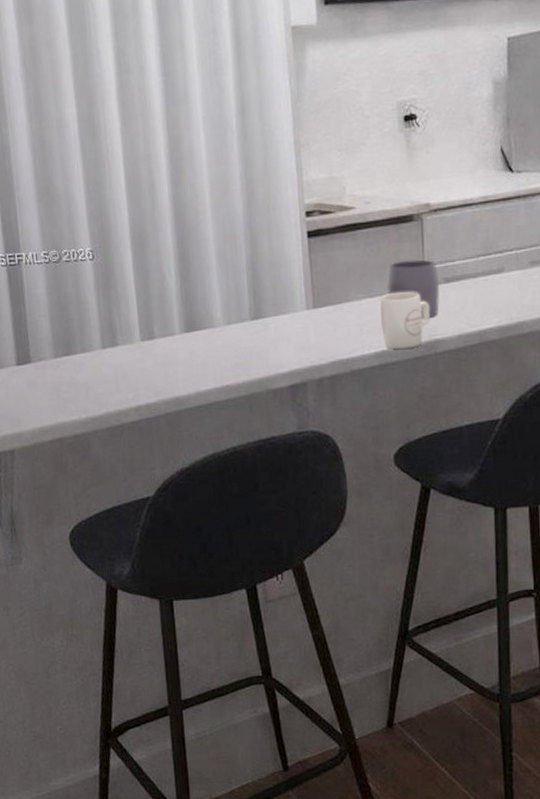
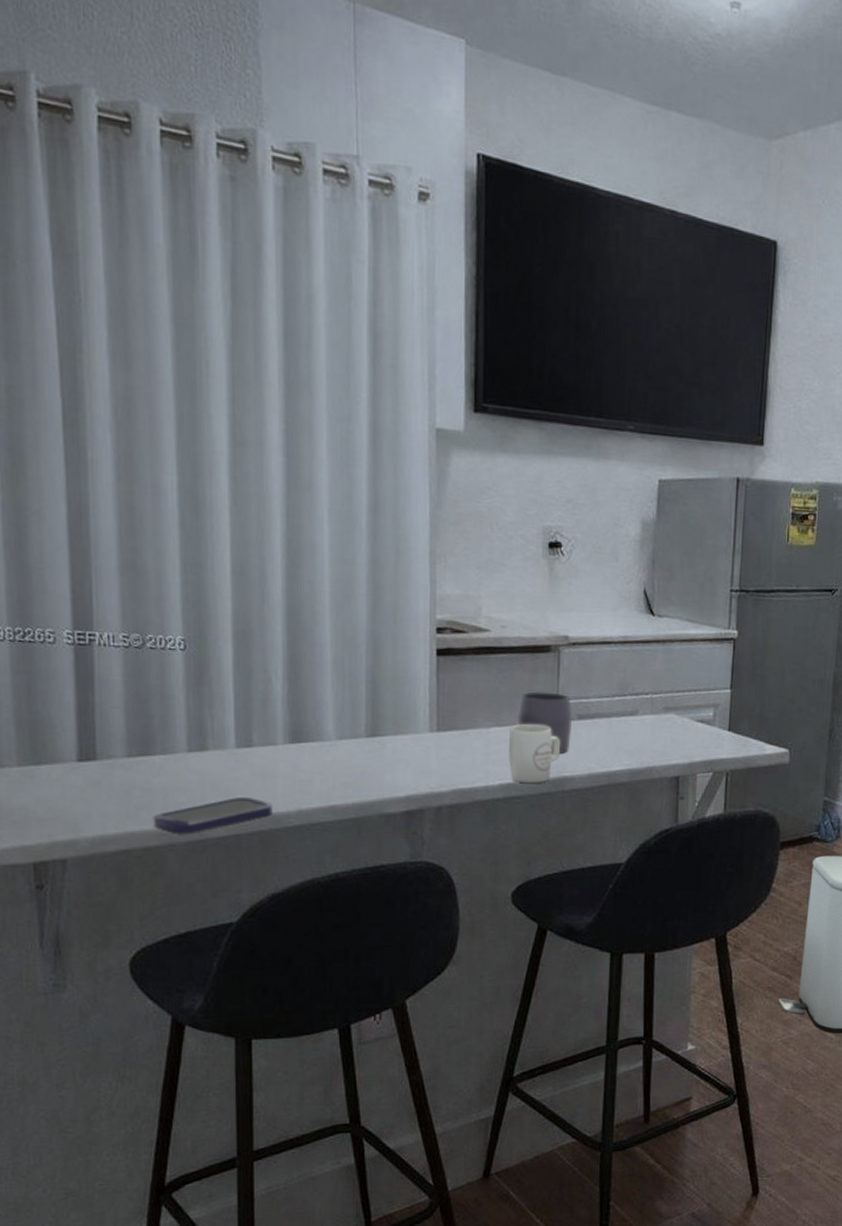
mobile phone: none [78,383,176,421] -> present [153,796,272,833]

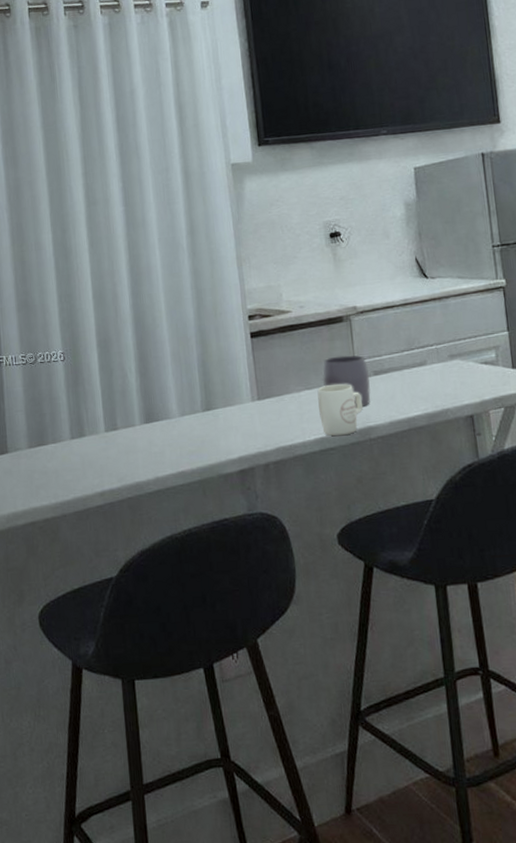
mobile phone: present [153,796,272,833] -> none [49,470,136,506]

